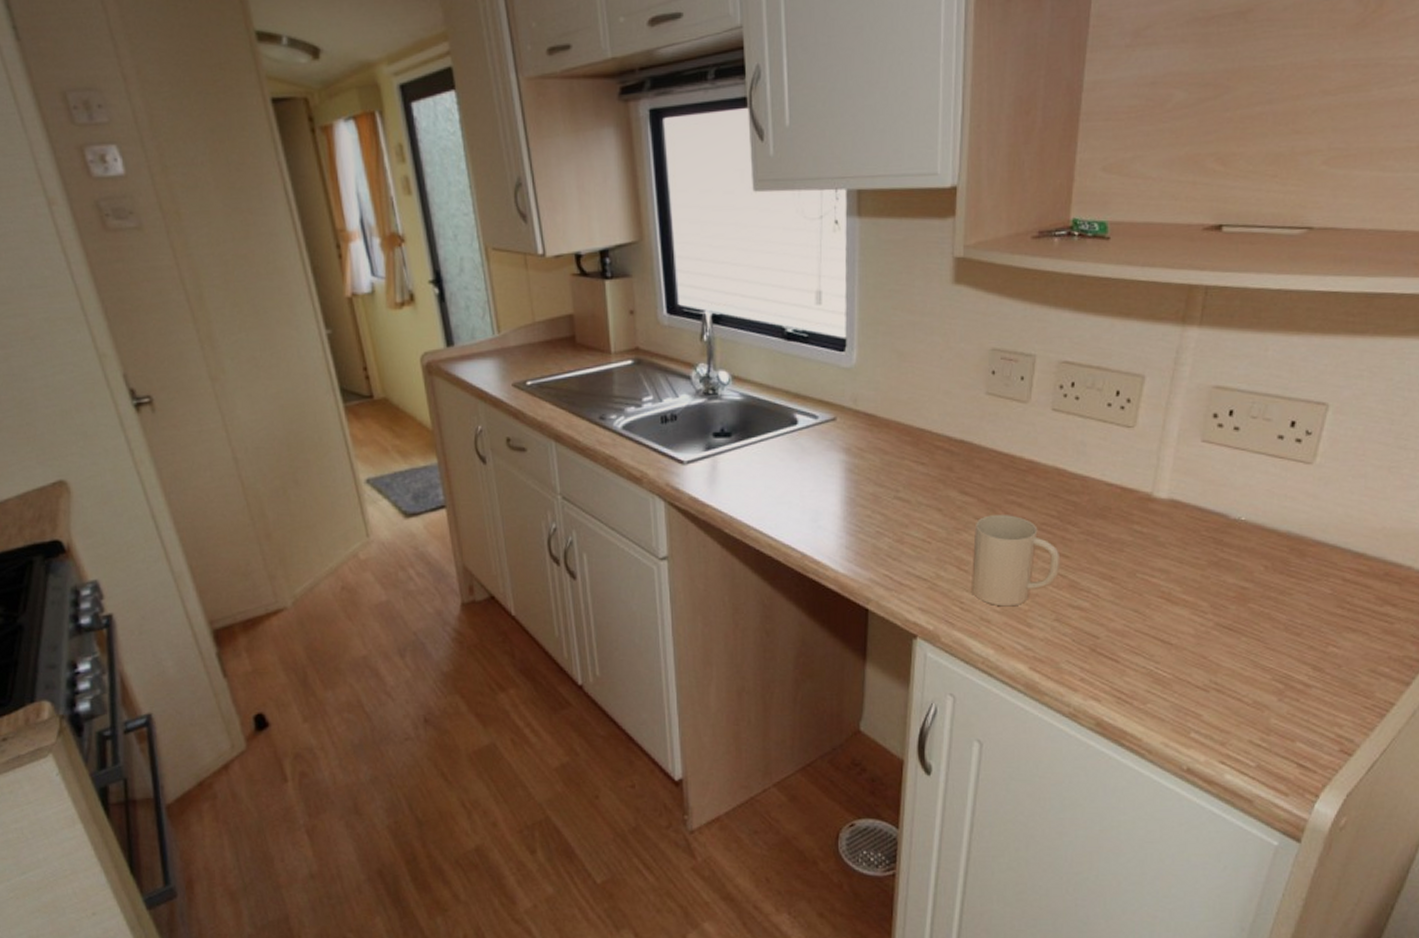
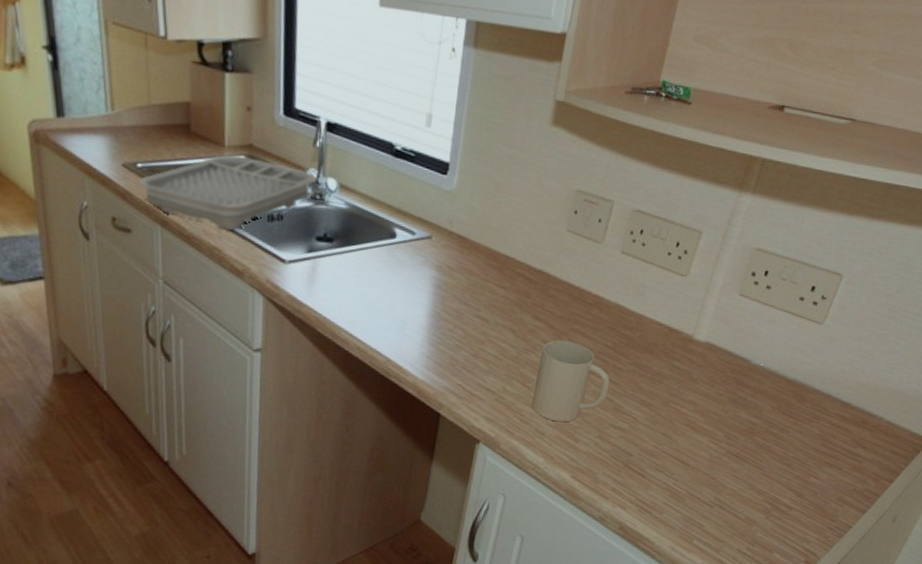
dish rack: none [529,360,708,438] -> present [138,154,317,231]

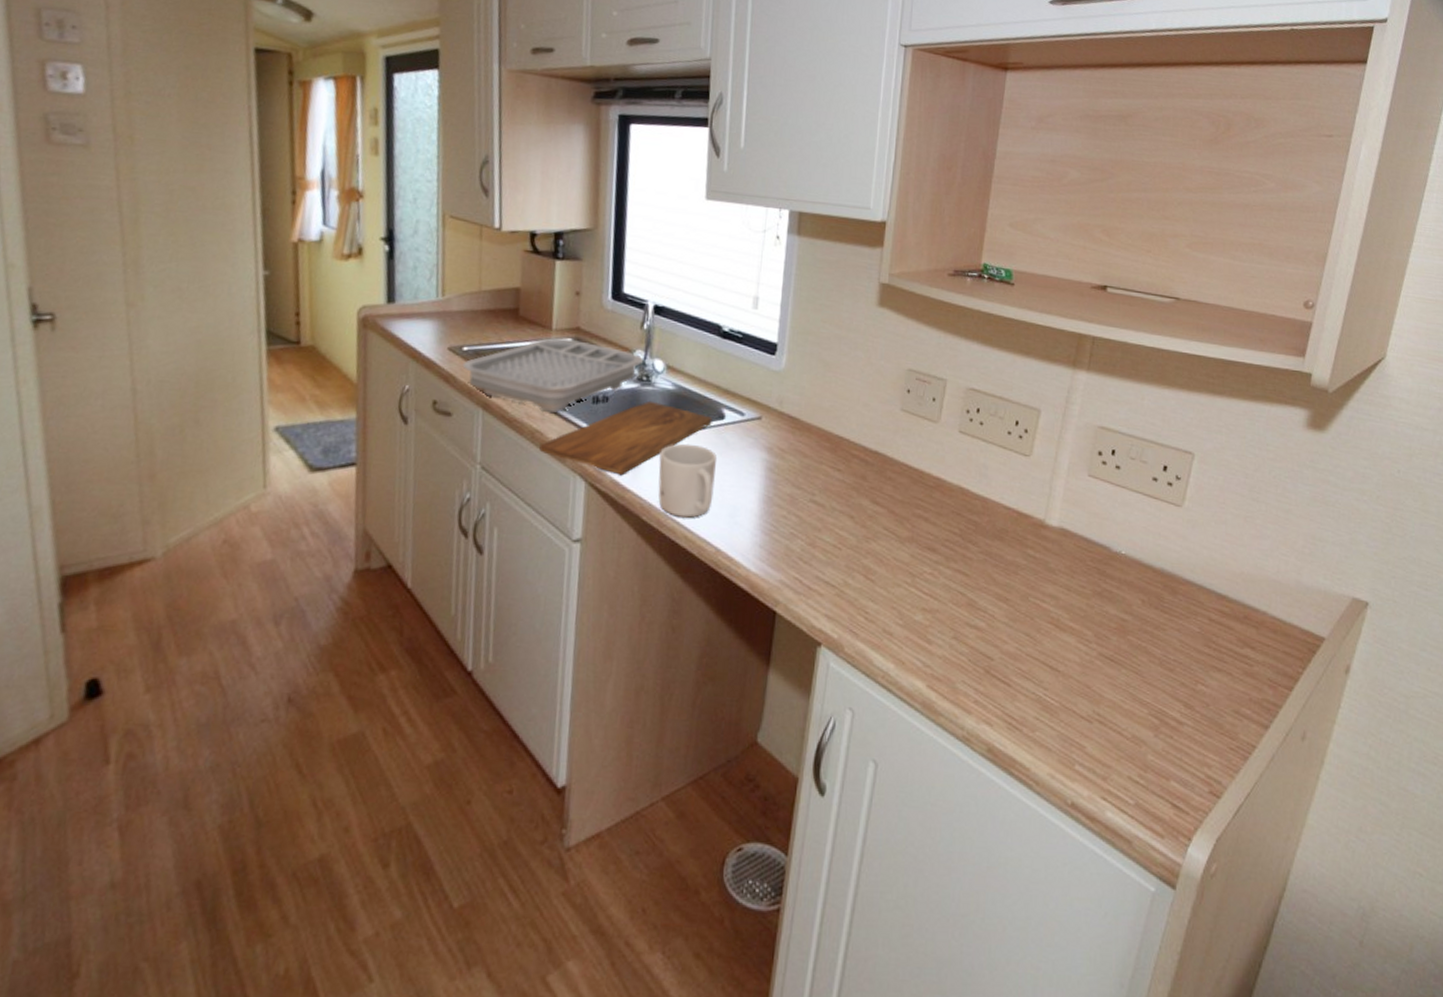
cutting board: none [218,219,384,290] -> present [539,400,712,475]
mug: none [332,261,389,331] -> present [658,443,718,518]
mug: present [532,340,611,423] -> none [877,527,961,621]

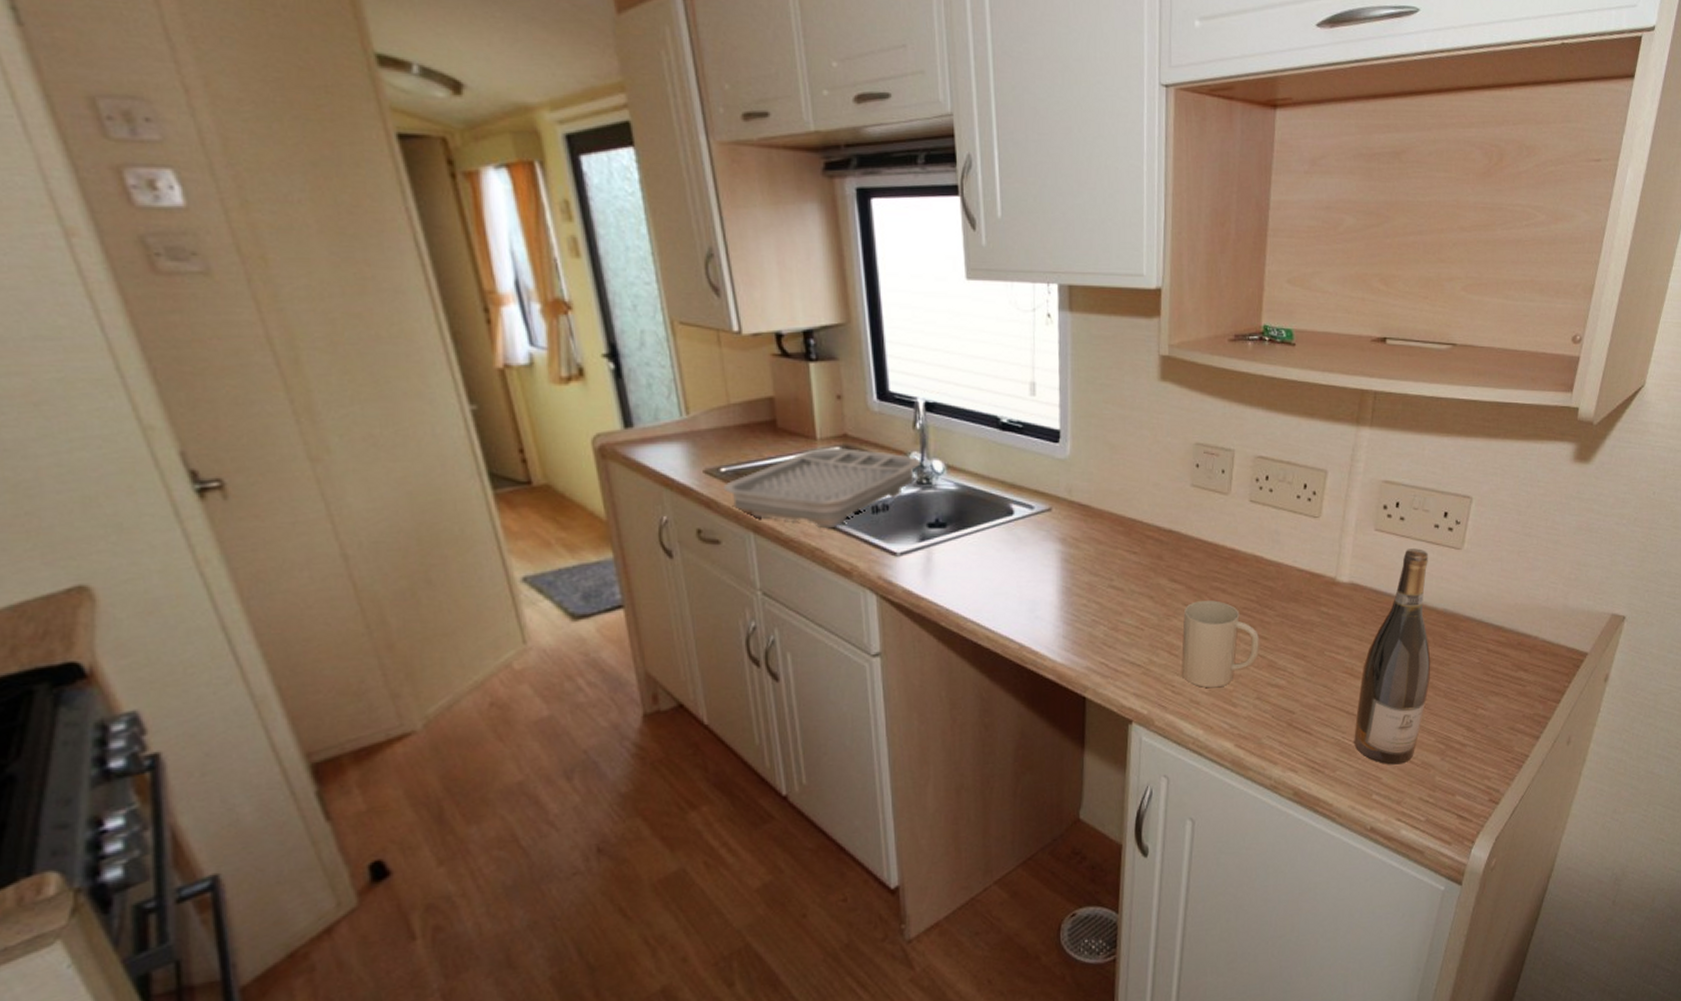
cutting board: present [539,400,712,475] -> none [822,504,1001,583]
mug: present [658,443,718,518] -> none [949,544,1011,619]
mug: none [877,527,961,621] -> present [1182,600,1260,689]
wine bottle: none [1057,499,1145,734] -> present [1354,548,1431,765]

